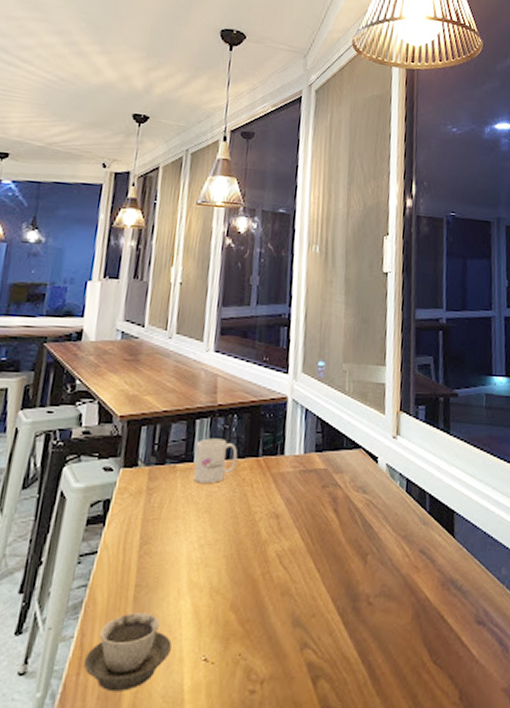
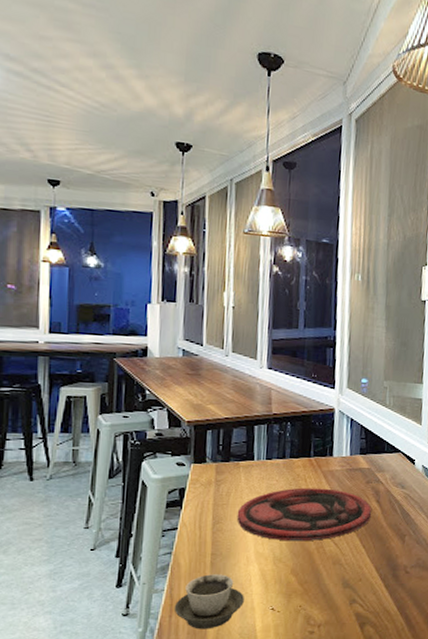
plate: none [168,495,328,566] -> present [236,487,372,542]
mug: present [193,438,238,483] -> none [254,441,293,477]

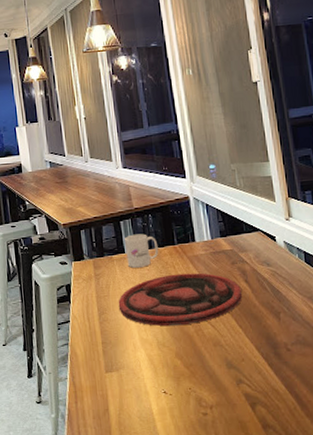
cup: present [174,574,244,630] -> none [78,361,138,414]
mug: none [254,441,293,477] -> present [124,233,159,268]

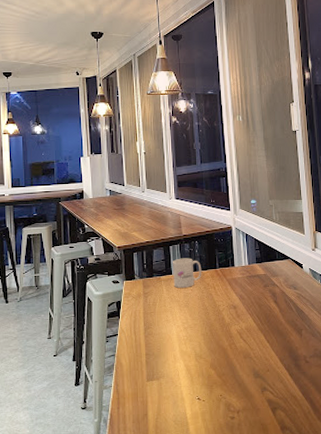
plate: present [118,273,243,327] -> none [163,293,272,340]

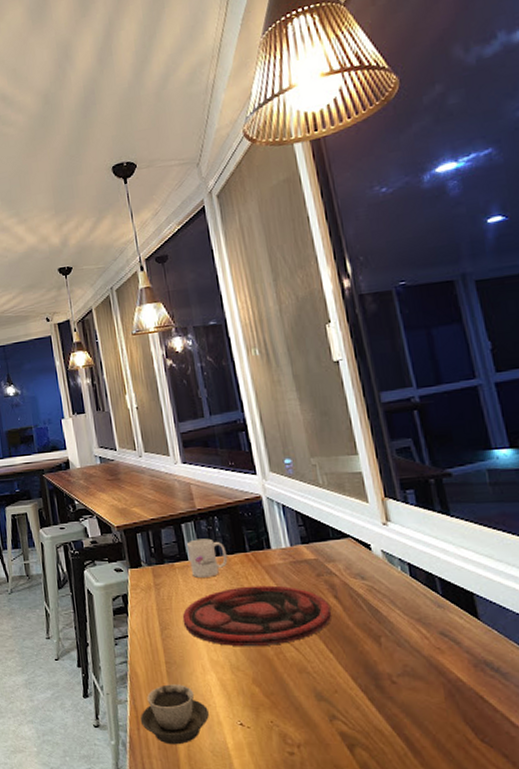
cup: none [120,371,175,419] -> present [140,684,209,745]
plate: none [163,293,272,340] -> present [182,585,332,647]

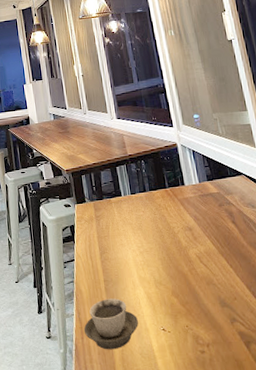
plate: present [182,585,332,647] -> none [117,214,231,266]
mug: present [186,538,228,578] -> none [120,178,152,210]

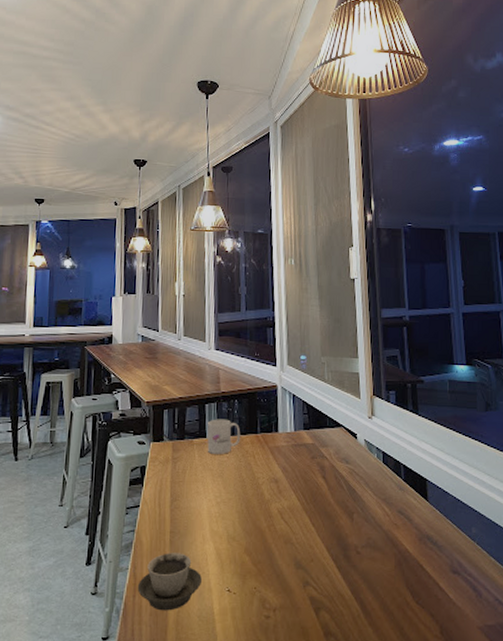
mug: none [120,178,152,210] -> present [207,419,241,454]

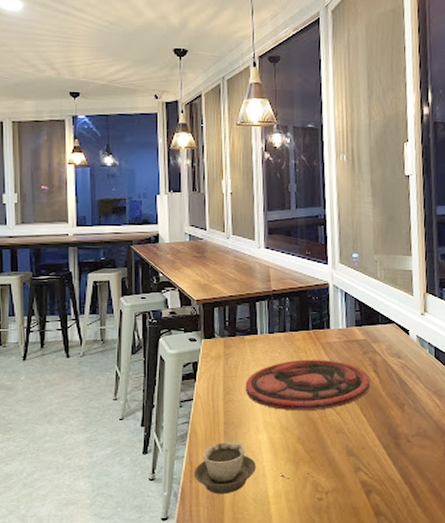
plate: none [192,464,319,519] -> present [245,359,371,411]
mug: present [207,419,241,454] -> none [258,316,292,350]

